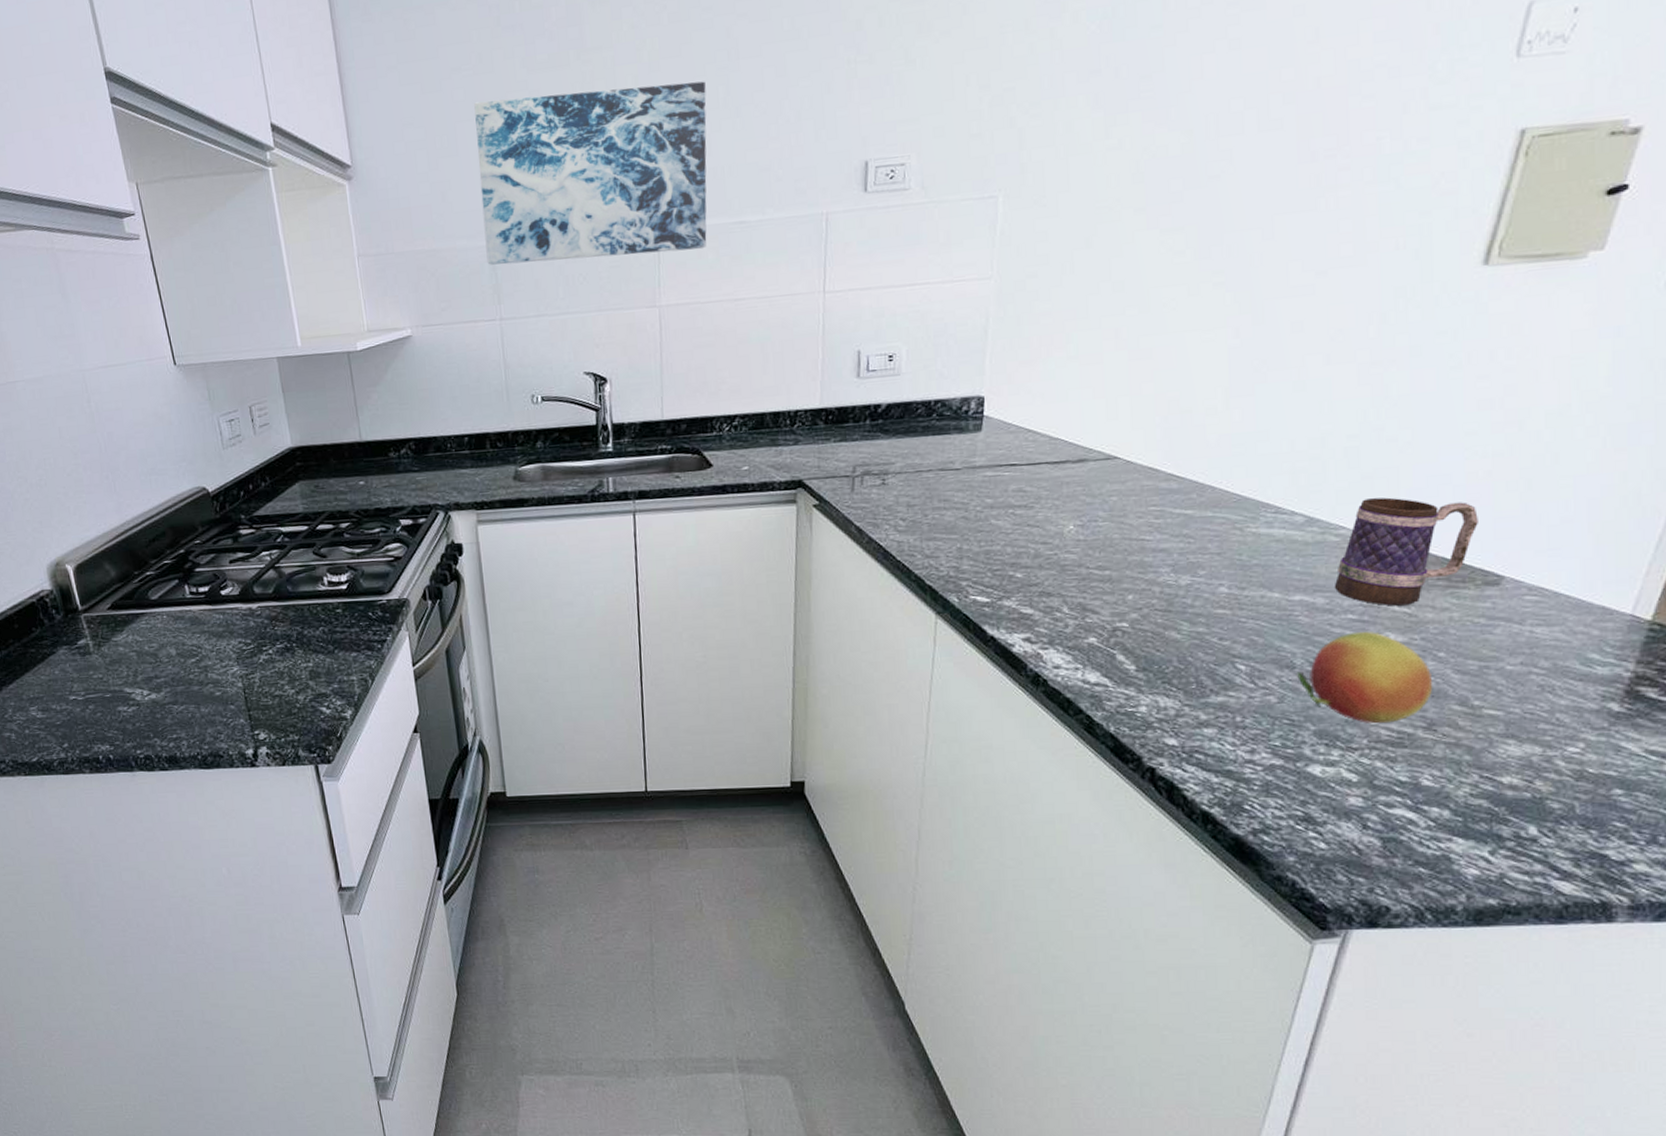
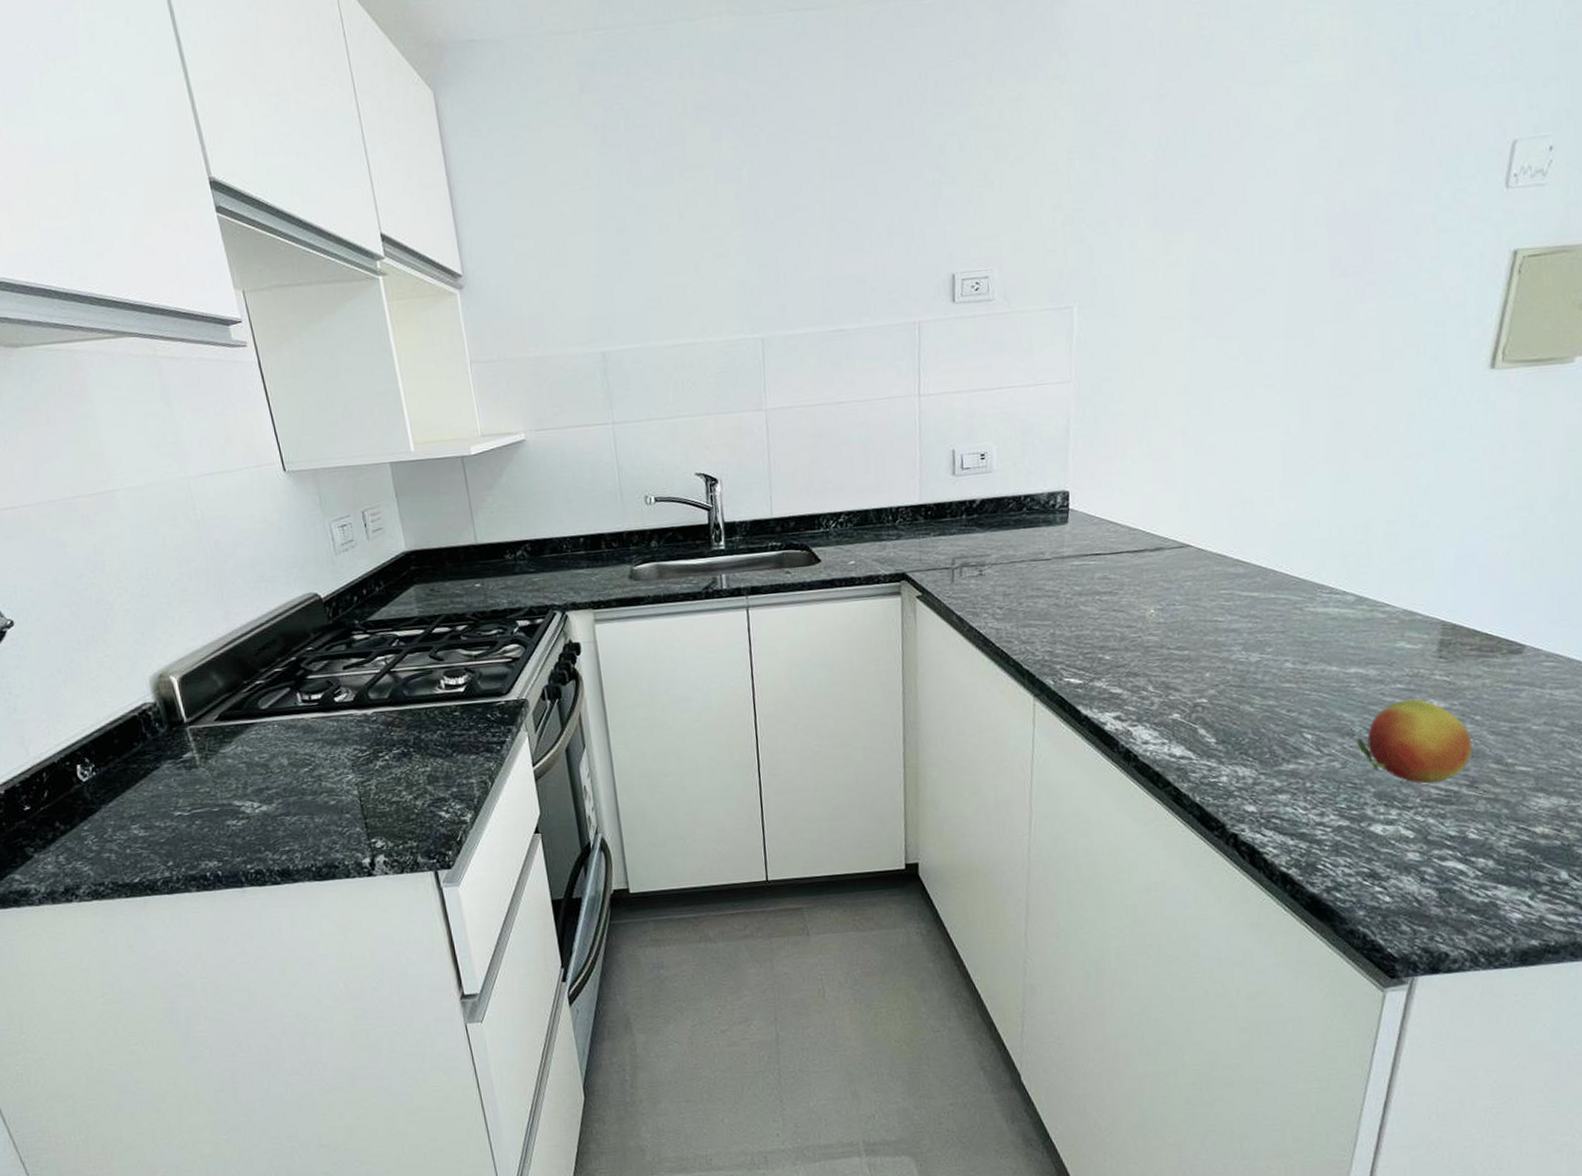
wall art: present [474,81,707,265] -> none [582,198,809,371]
mug: present [1334,497,1478,606] -> none [1383,576,1501,676]

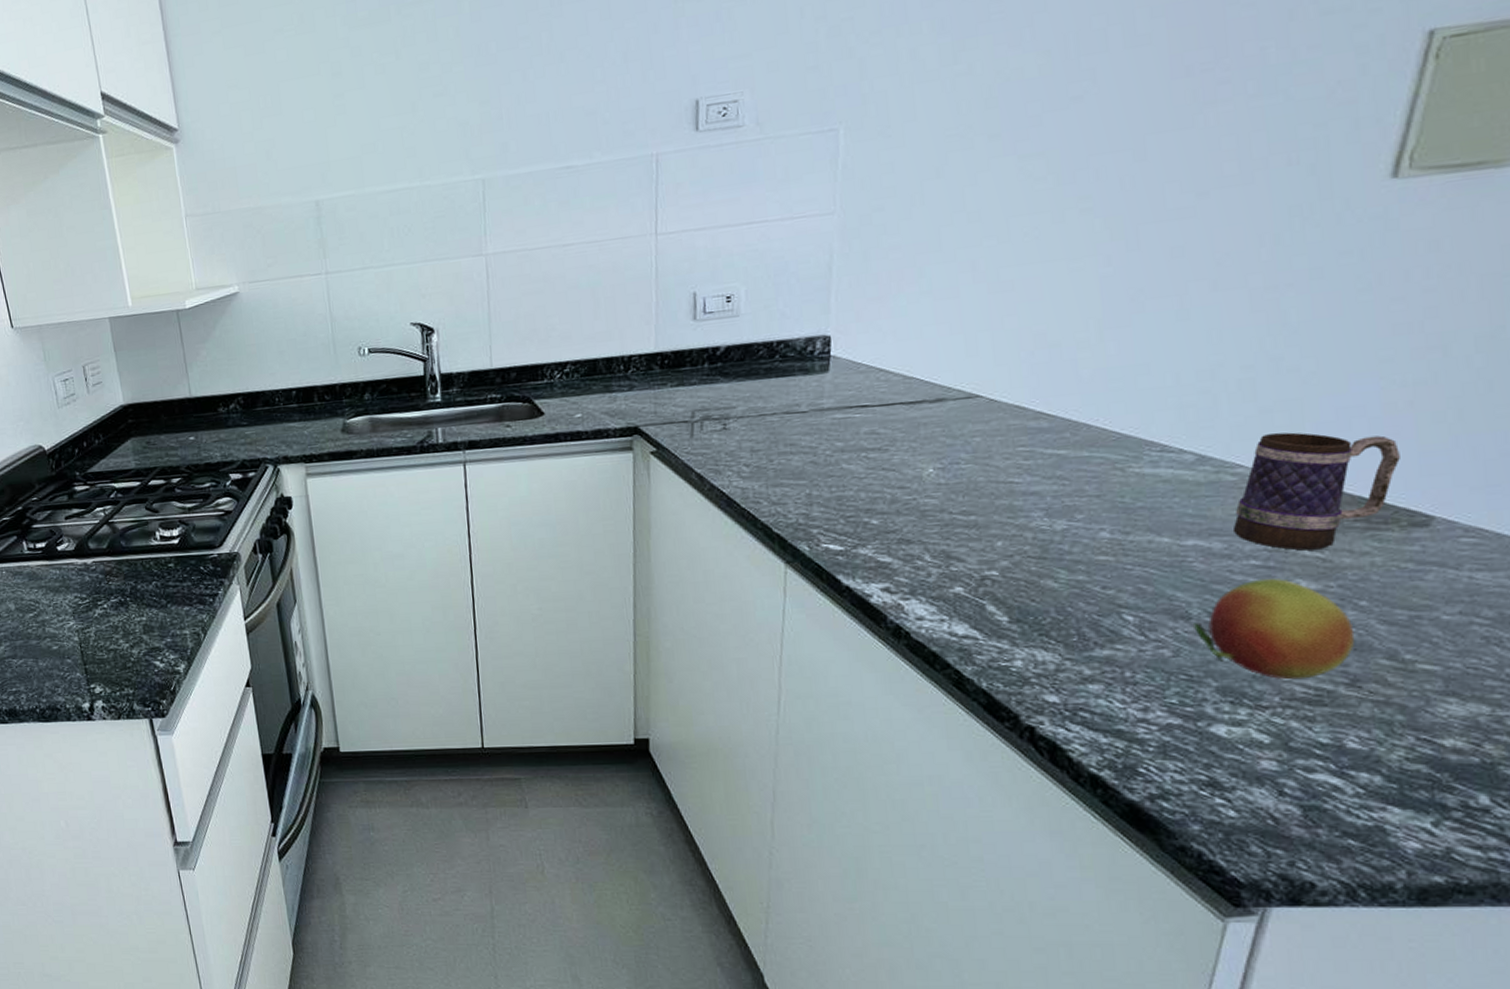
mug: none [1383,576,1501,676] -> present [1232,432,1400,551]

